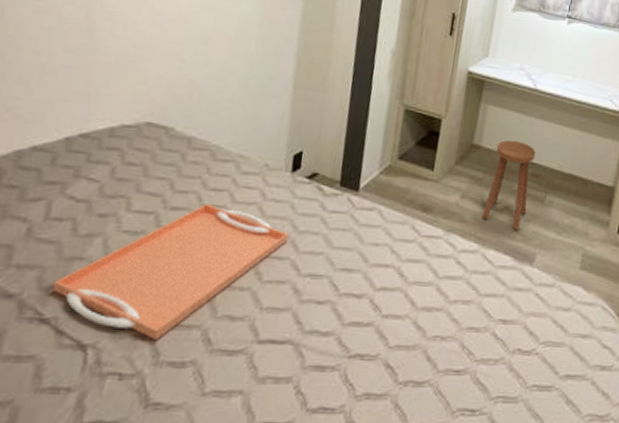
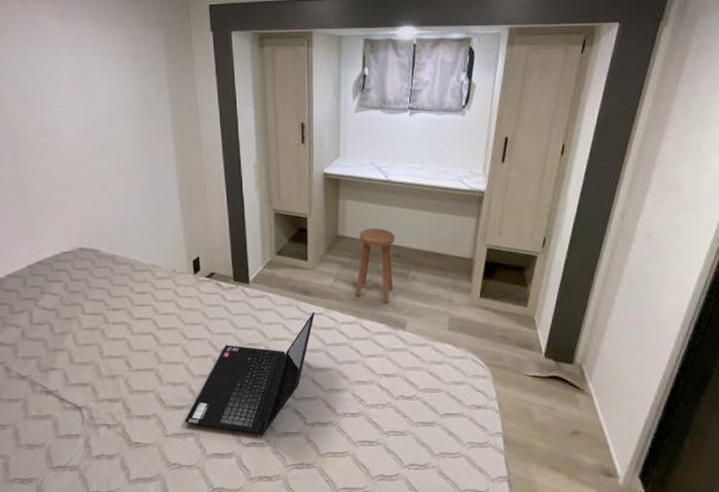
serving tray: present [52,204,289,340] -> none [48,304,203,401]
laptop computer: none [234,233,432,400] -> present [185,311,315,438]

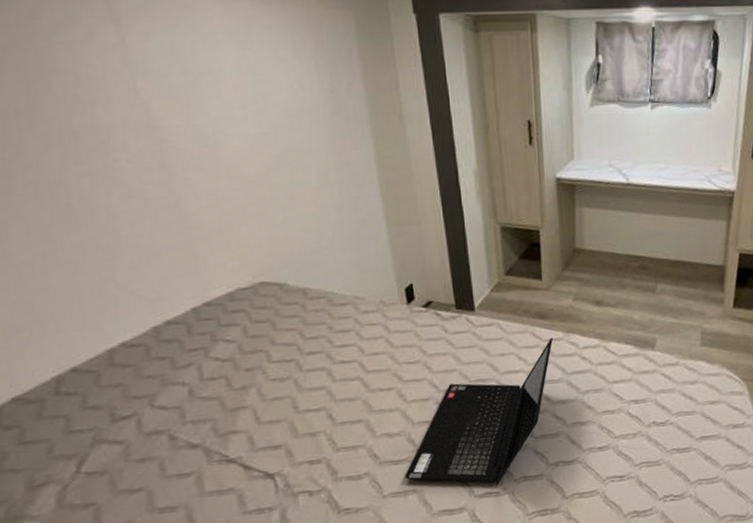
stool: present [355,228,395,303] -> none [597,237,640,321]

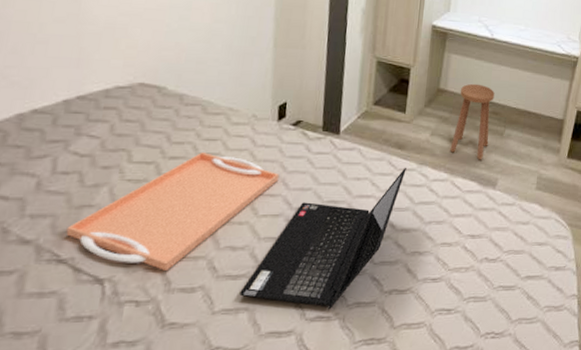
serving tray: none [227,344,421,462] -> present [66,152,280,271]
stool: none [597,237,640,321] -> present [450,83,495,160]

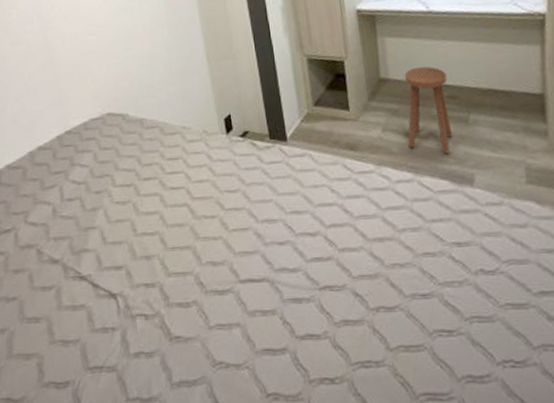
serving tray: present [66,152,280,271] -> none [80,171,240,286]
laptop computer: present [239,167,406,310] -> none [229,169,365,328]

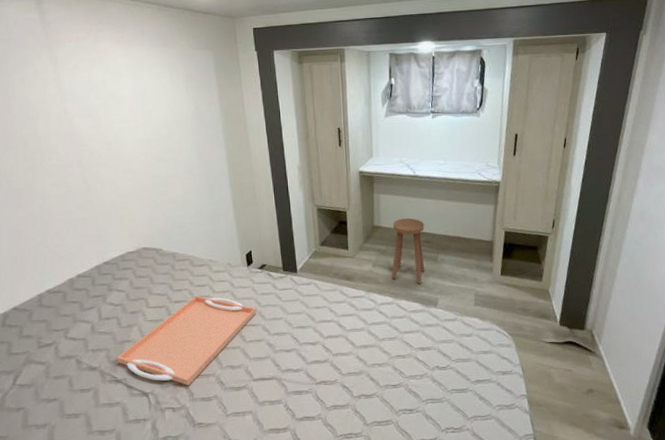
serving tray: none [80,171,240,286] -> present [117,296,257,385]

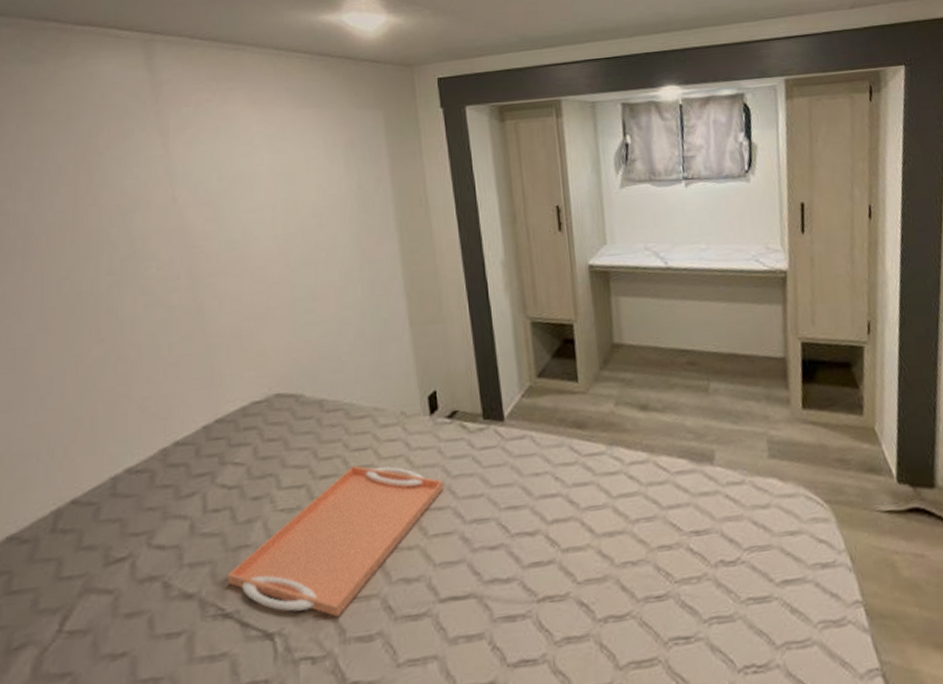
stool: present [391,217,425,284] -> none [641,329,692,429]

